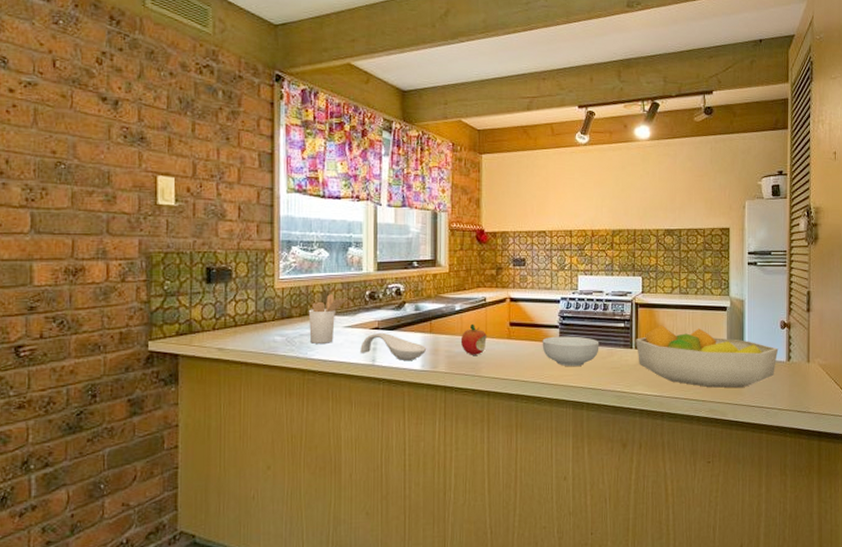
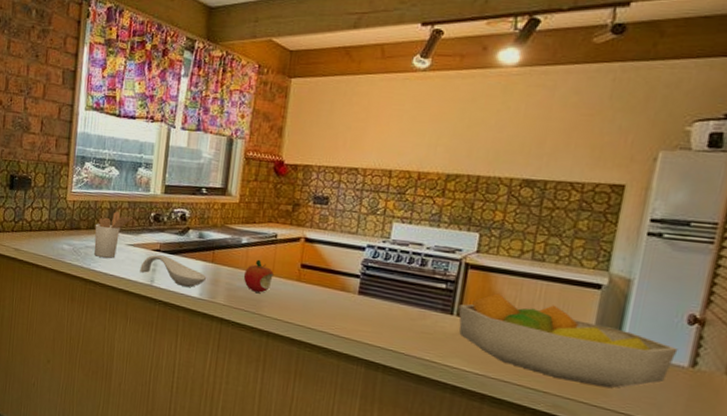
cereal bowl: present [542,336,599,367] -> none [336,286,410,324]

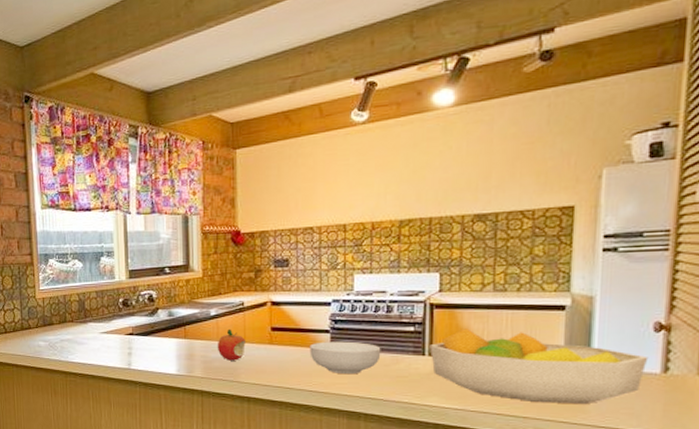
utensil holder: present [94,211,133,258] -> none [67,301,102,348]
spoon rest: present [140,254,207,287] -> none [116,338,182,365]
cereal bowl: none [336,286,410,324] -> present [309,341,381,375]

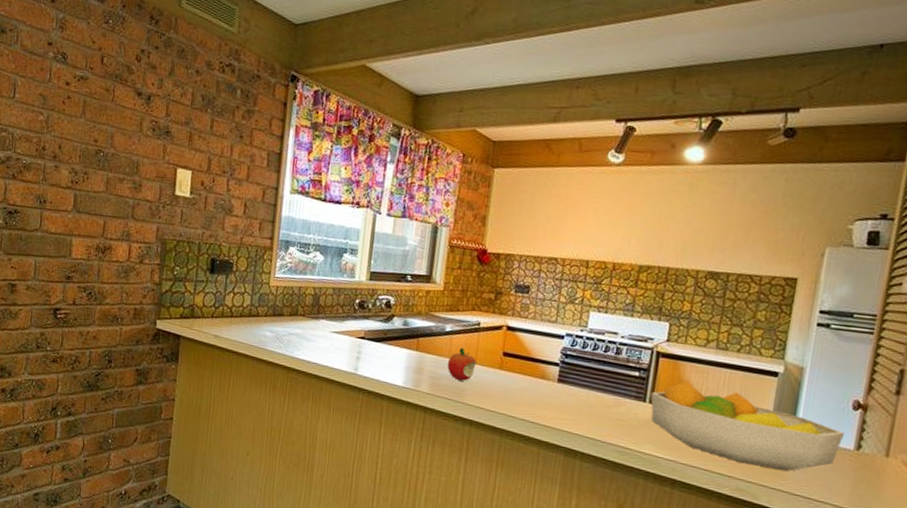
cereal bowl: present [309,341,381,375] -> none [537,374,606,412]

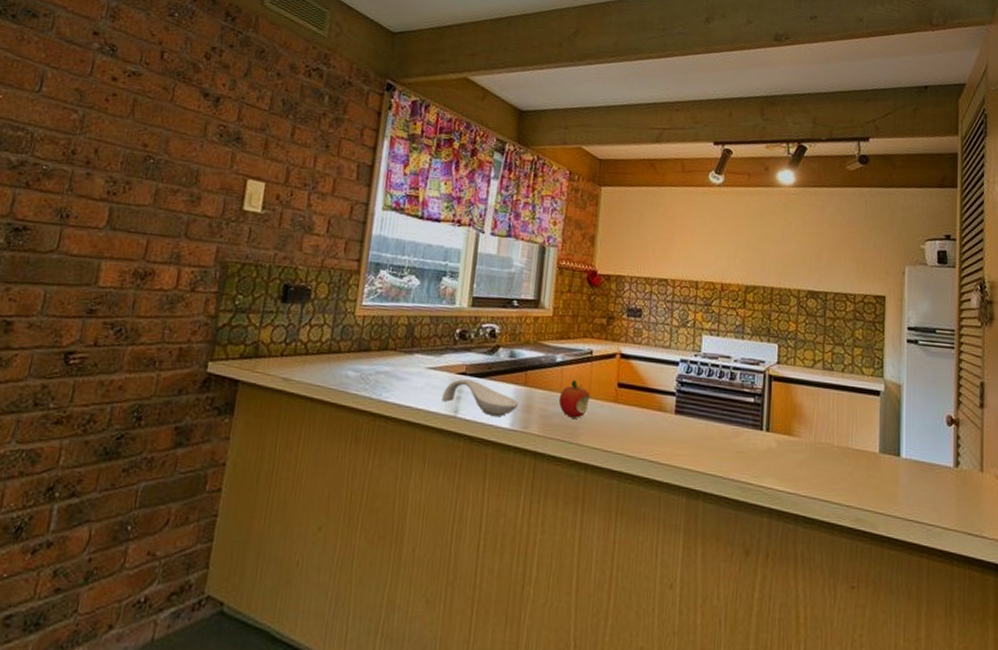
spoon rest: none [344,342,411,376] -> present [442,378,519,416]
fruit bowl: present [650,381,845,472] -> none [767,405,944,496]

